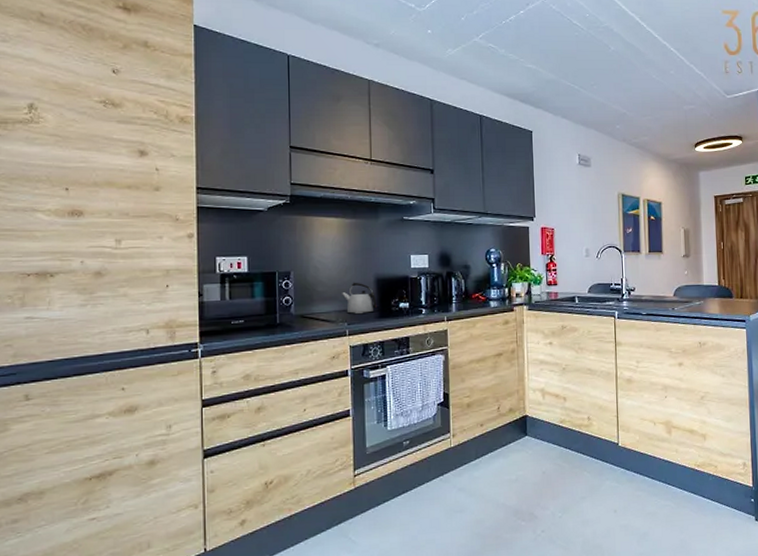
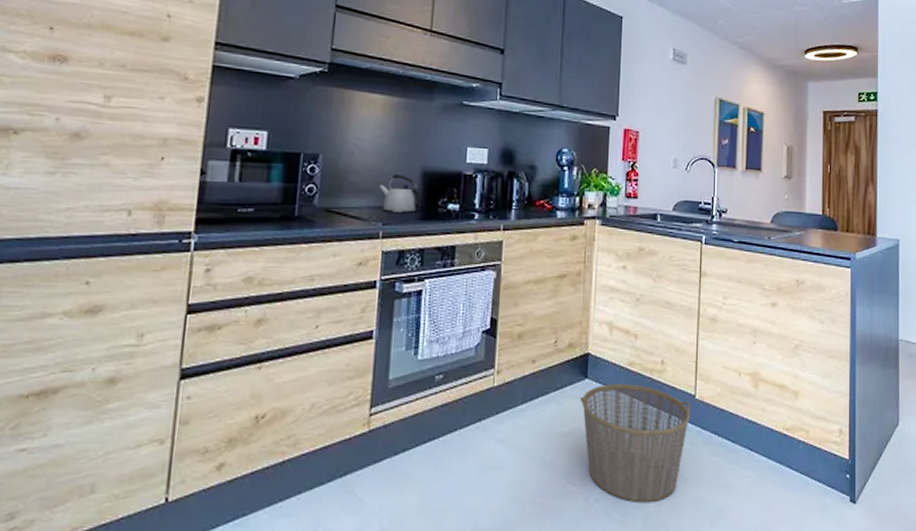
basket: none [523,437,616,532] -> present [580,384,691,503]

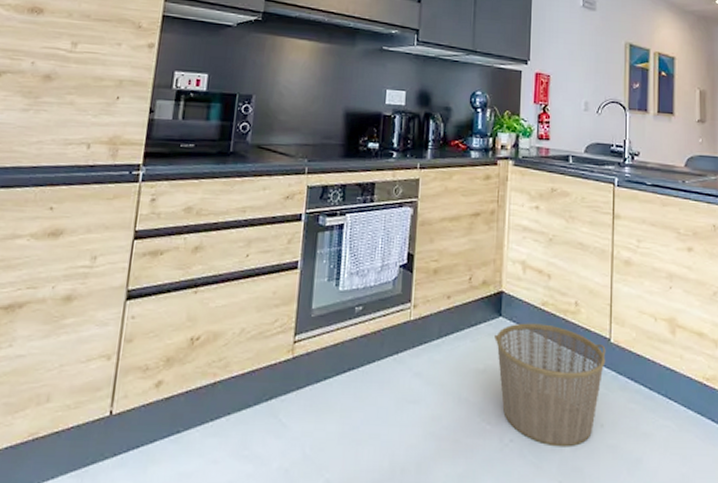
kettle: present [379,173,421,214] -> none [306,113,343,151]

